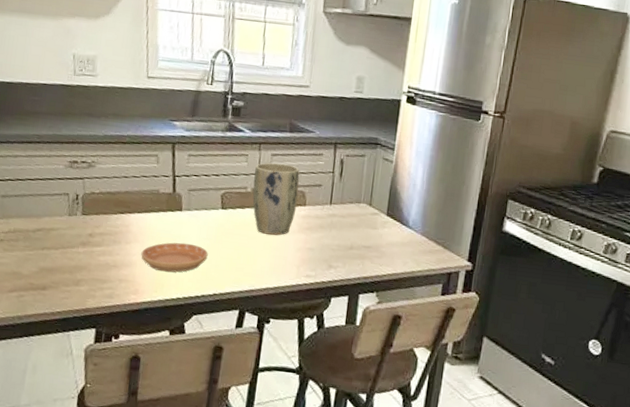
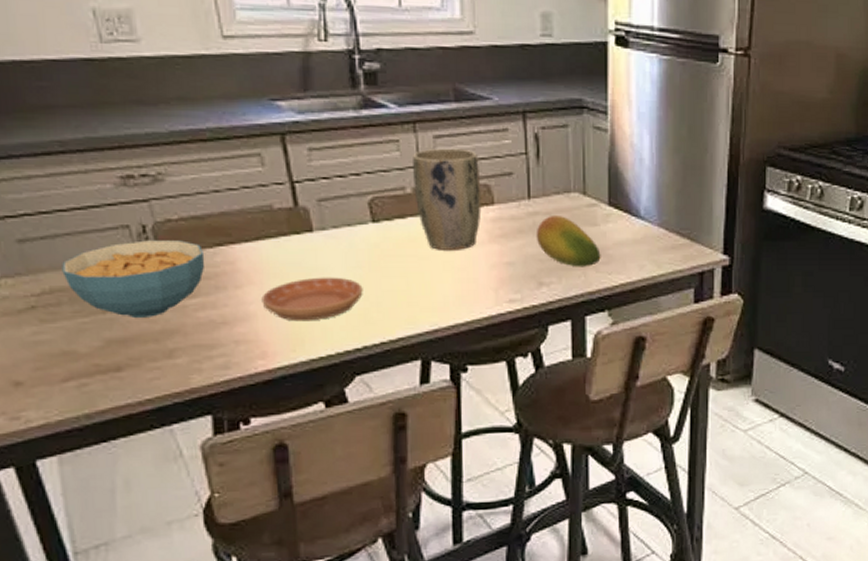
cereal bowl: none [23,204,111,256] -> present [62,240,206,317]
fruit: none [331,218,377,259] -> present [536,214,601,267]

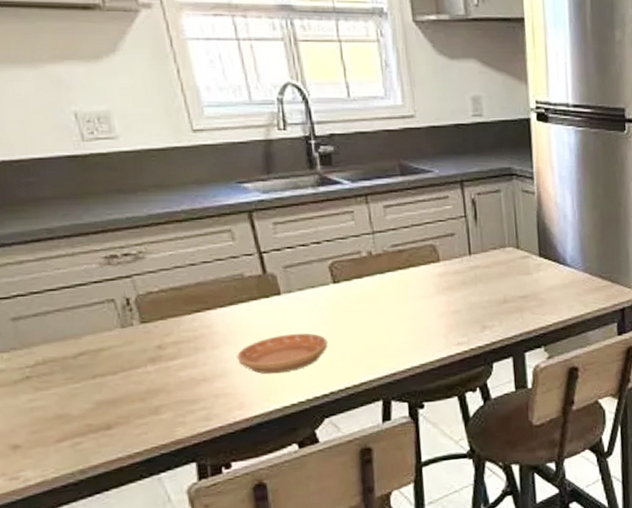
cereal bowl: present [62,240,206,317] -> none [53,309,185,381]
plant pot: present [413,148,482,250] -> none [366,215,429,304]
fruit: present [536,214,601,267] -> none [477,267,535,311]

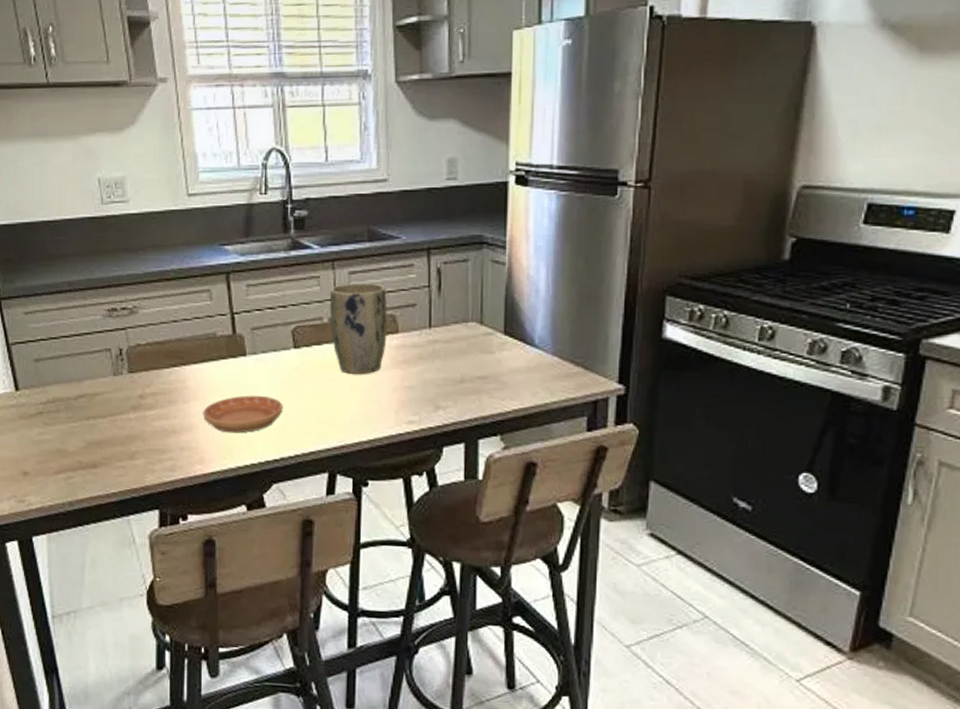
plant pot: none [366,215,429,304] -> present [330,283,388,374]

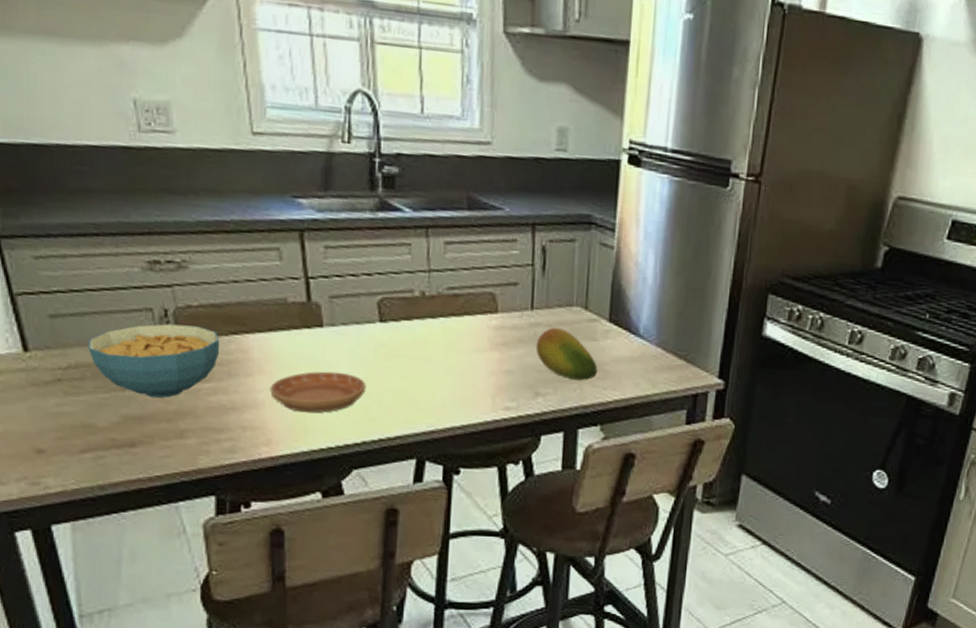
cereal bowl: none [62,361,163,425] -> present [88,324,220,398]
plant pot: present [330,283,388,374] -> none [422,254,487,355]
fruit: none [435,342,495,393] -> present [535,327,598,381]

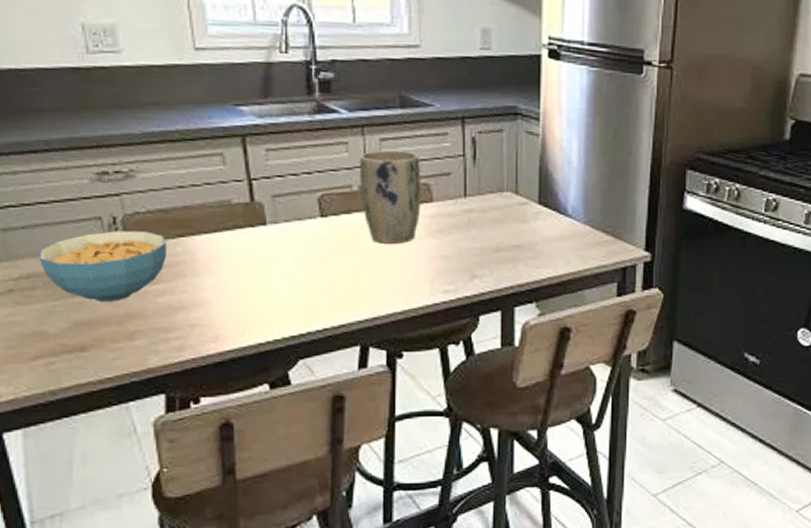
saucer: present [270,371,366,413] -> none [216,267,309,308]
plant pot: none [422,254,487,355] -> present [360,150,421,244]
fruit: present [535,327,598,381] -> none [470,212,530,261]

